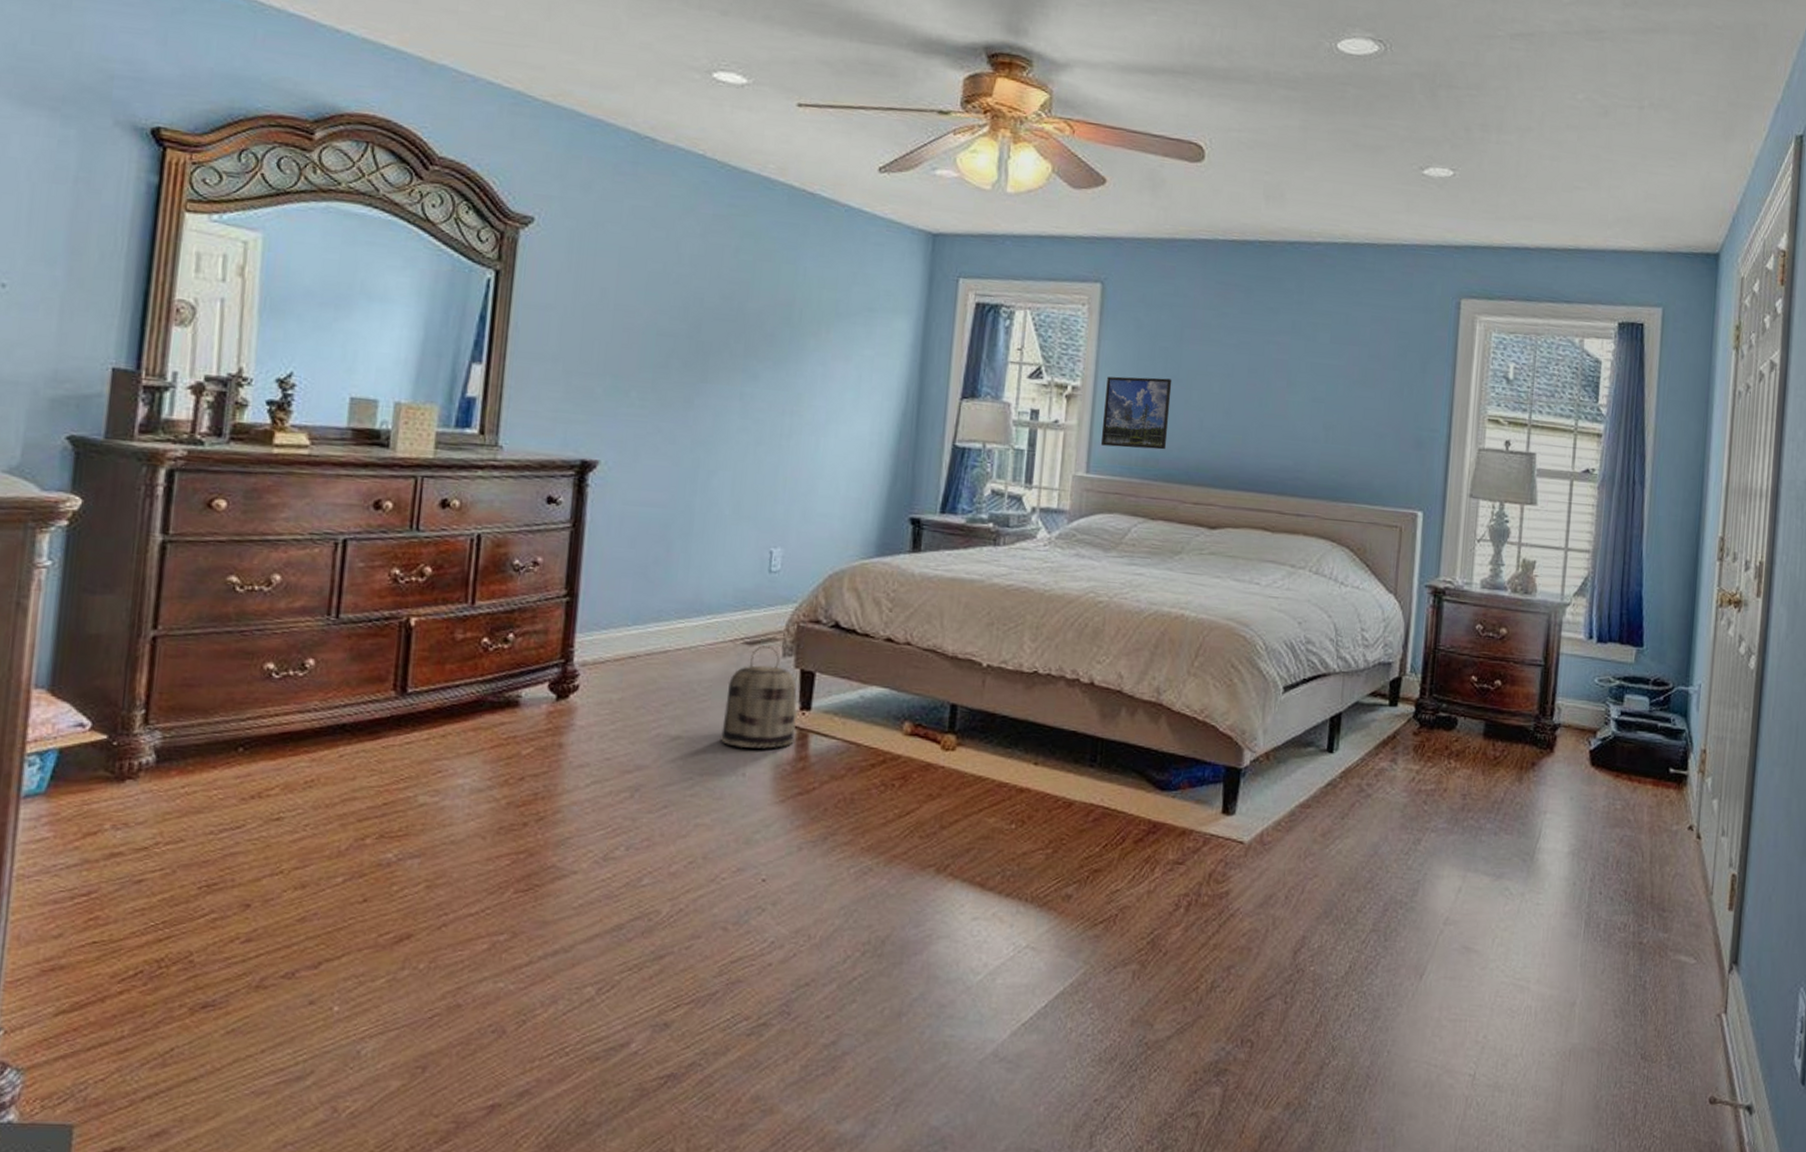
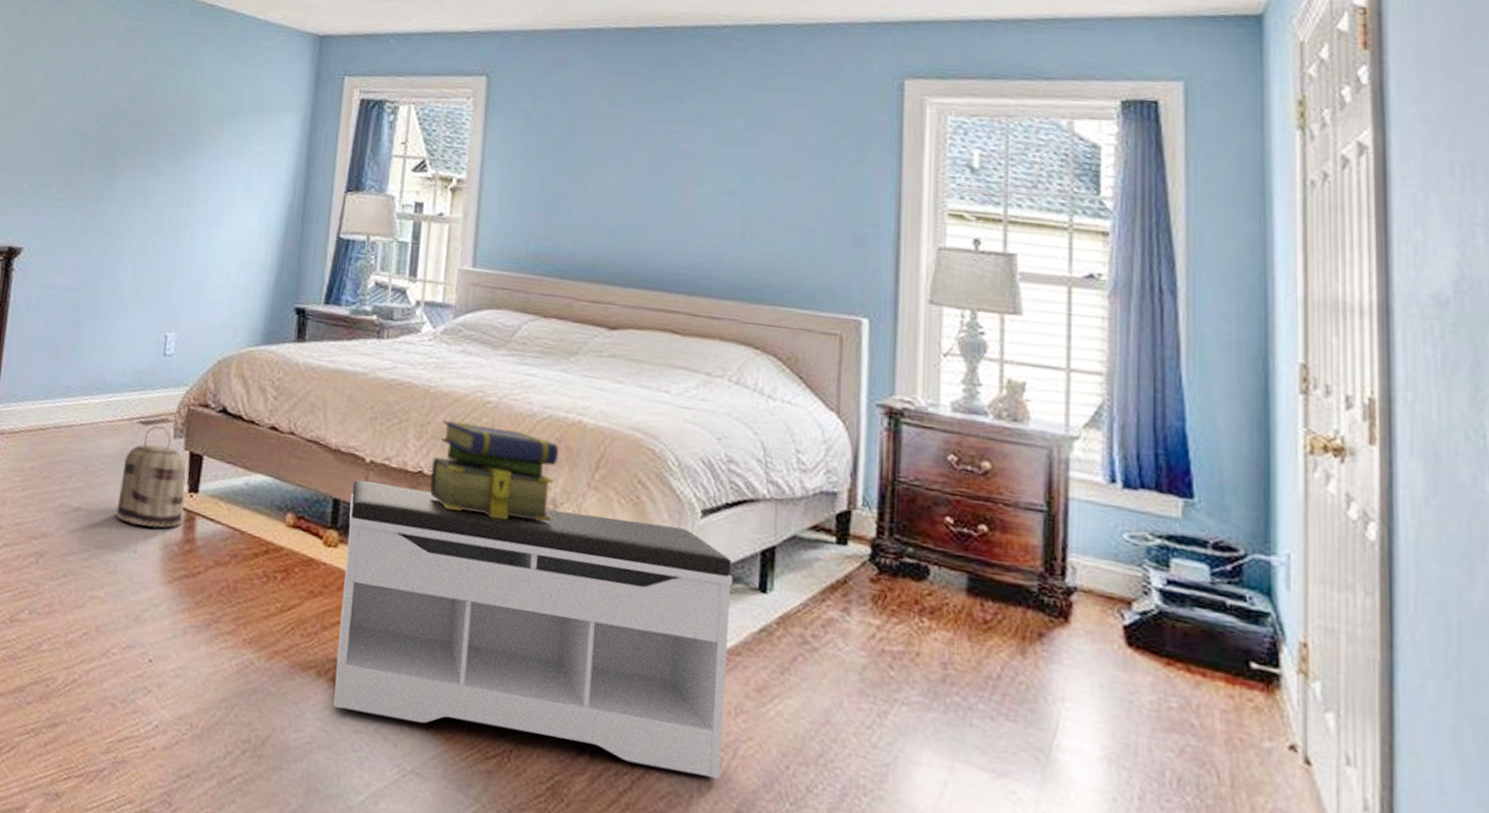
bench: none [952,684,1307,913] -> present [333,480,734,780]
stack of books: none [1045,622,1163,710] -> present [430,420,559,522]
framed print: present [1101,376,1172,450] -> none [487,169,564,245]

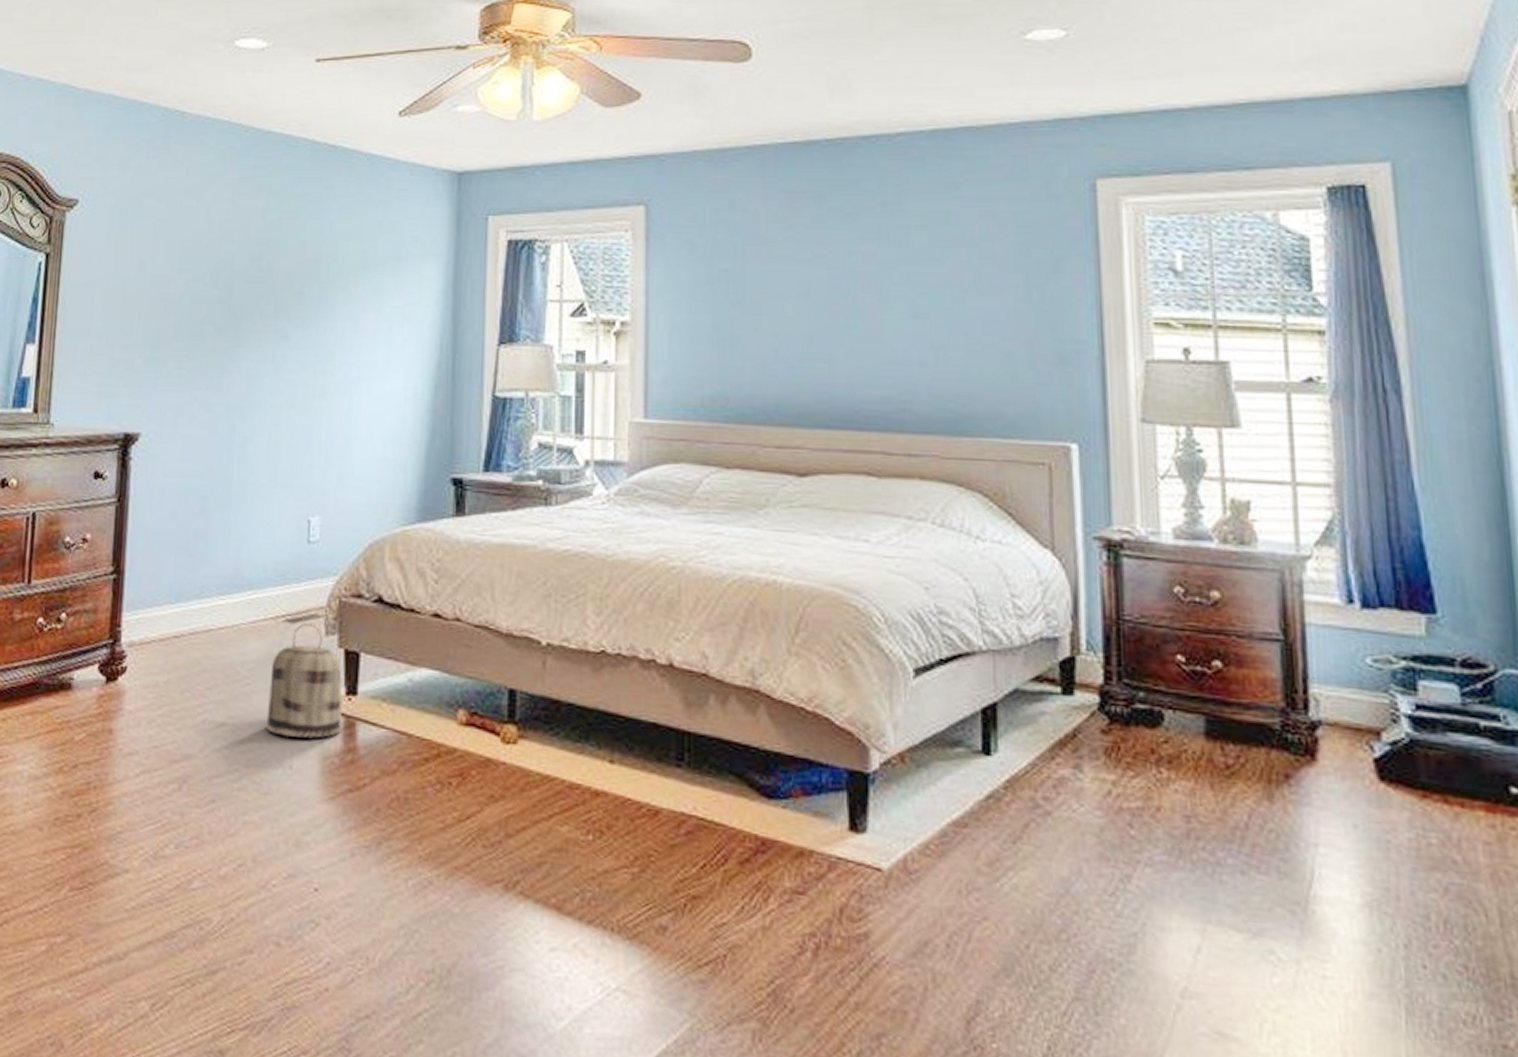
bench: present [333,480,734,780] -> none [524,666,956,968]
stack of books: present [430,420,559,522] -> none [615,591,754,697]

